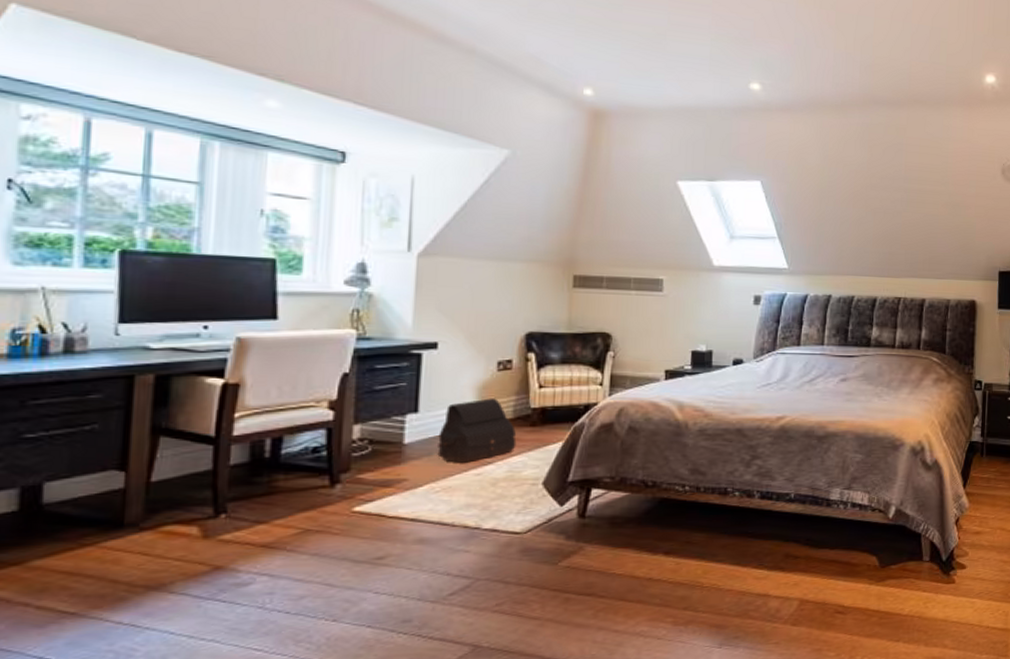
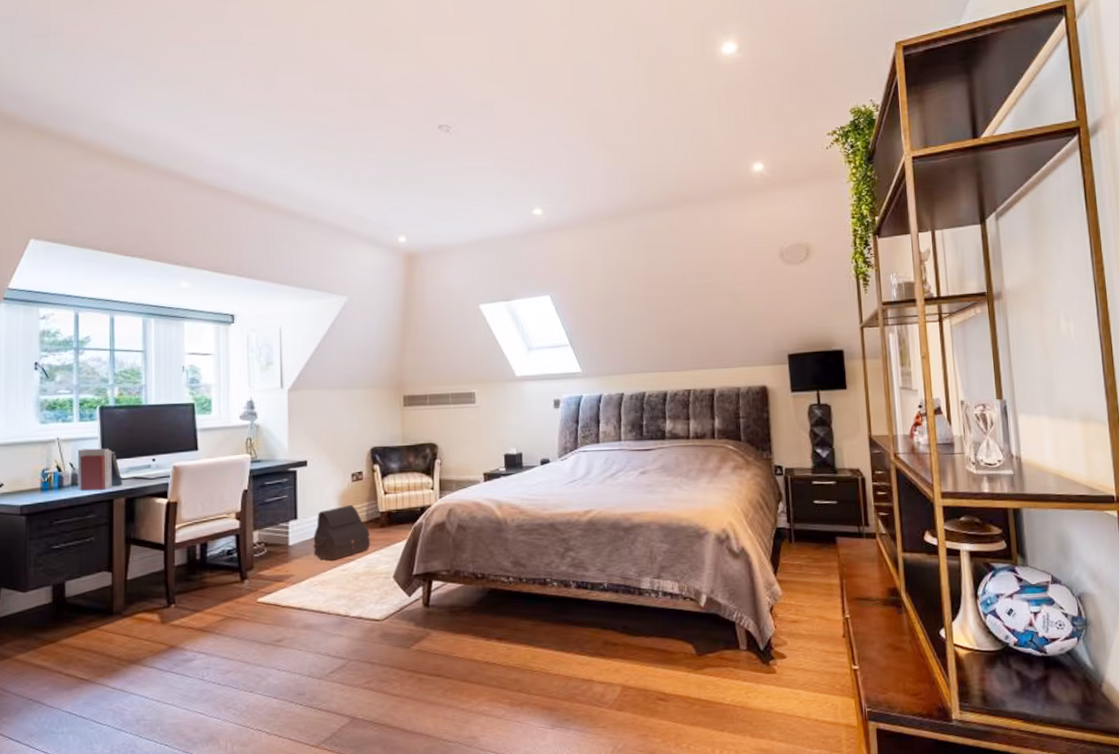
books: none [74,305,152,363] -> present [77,448,122,491]

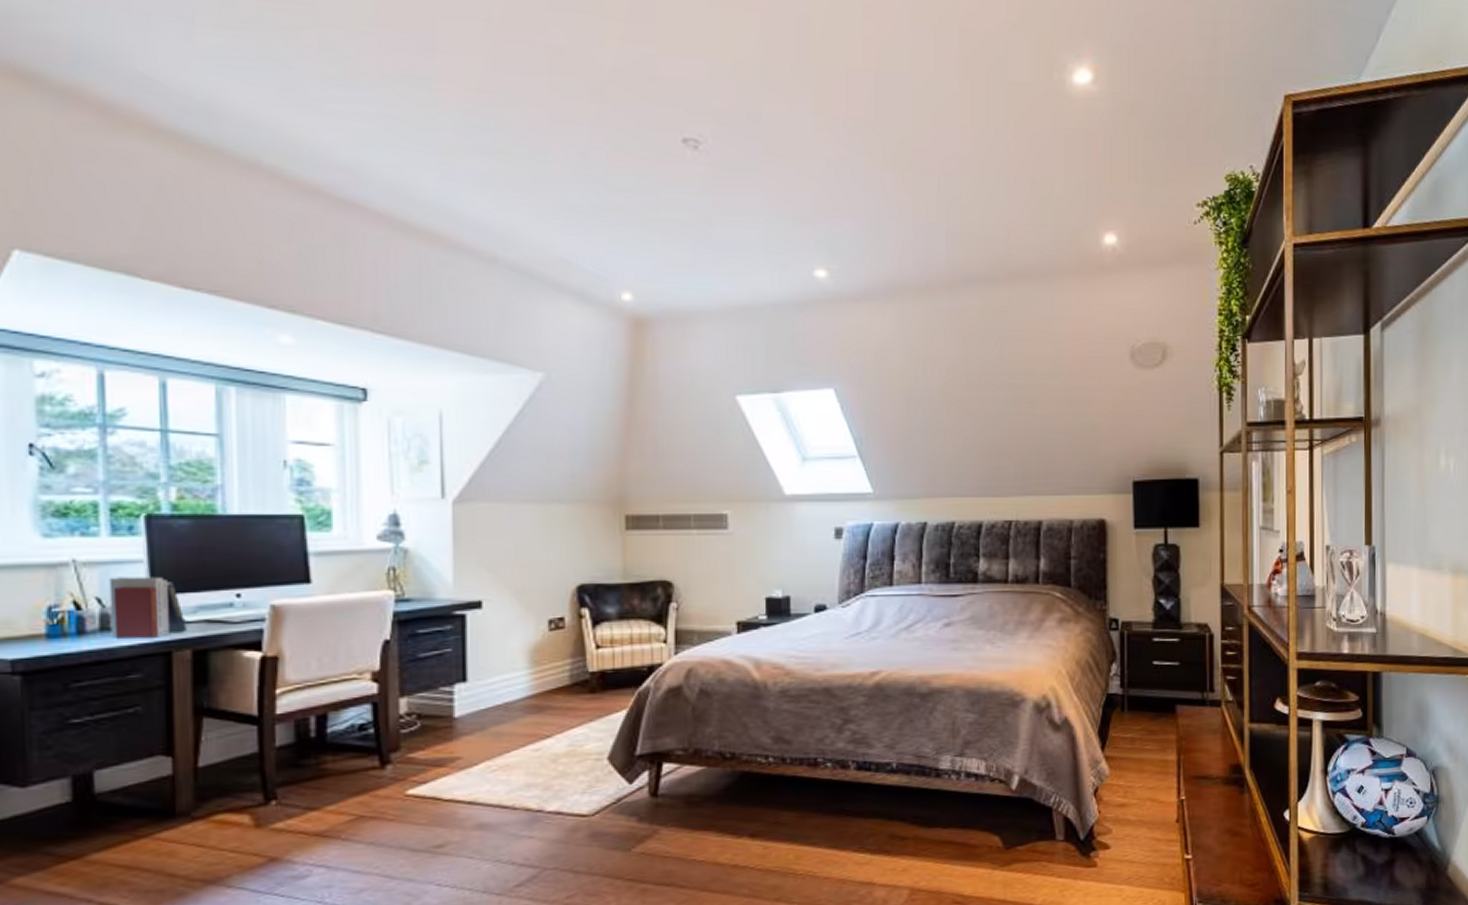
satchel: present [313,505,371,562] -> none [490,662,576,739]

